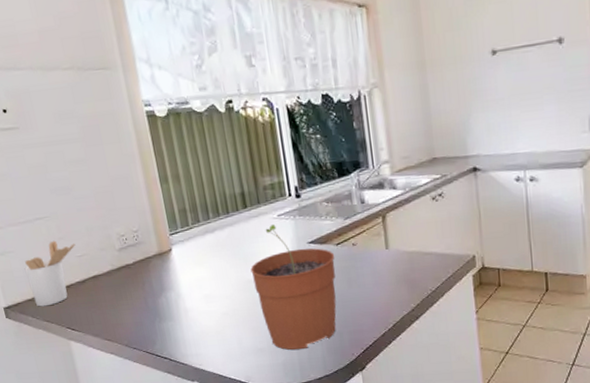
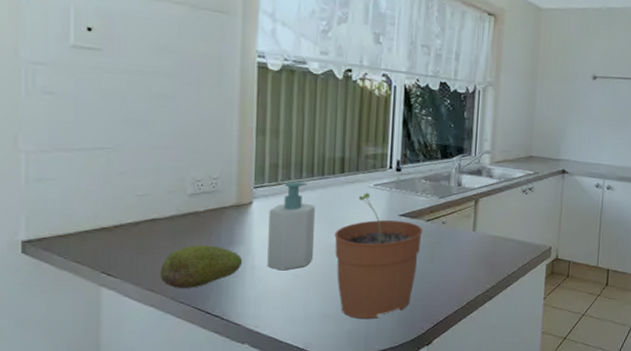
utensil holder: present [24,240,76,307] -> none [64,174,138,246]
fruit: none [110,294,177,336] -> present [159,245,243,288]
soap bottle: none [188,223,237,311] -> present [267,182,316,271]

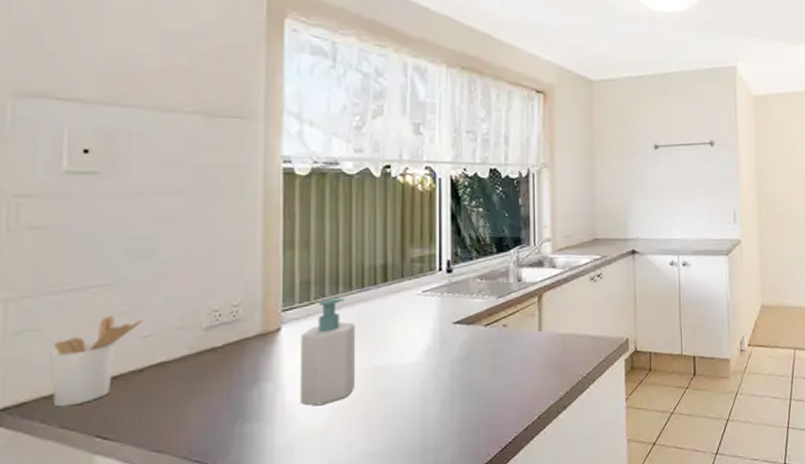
utensil holder: none [64,174,138,246] -> present [50,315,143,408]
fruit: present [159,245,243,288] -> none [168,386,271,445]
plant pot: present [334,193,423,320] -> none [379,302,482,453]

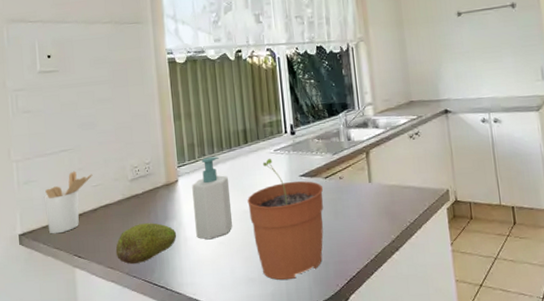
fruit: none [168,386,271,445] -> present [115,222,177,264]
plant pot: none [379,302,482,453] -> present [247,159,324,281]

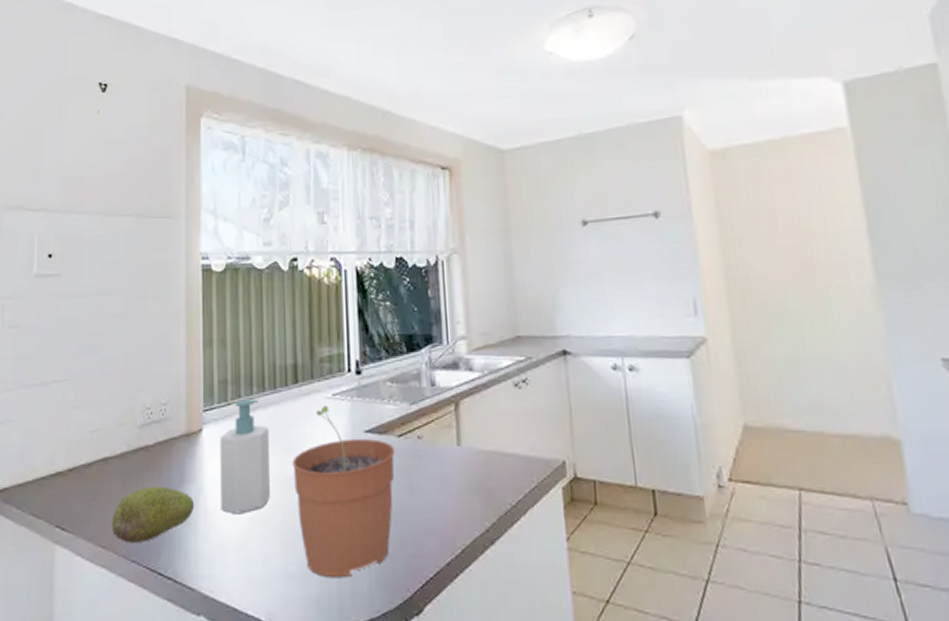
utensil holder: present [44,171,93,234] -> none [24,409,91,495]

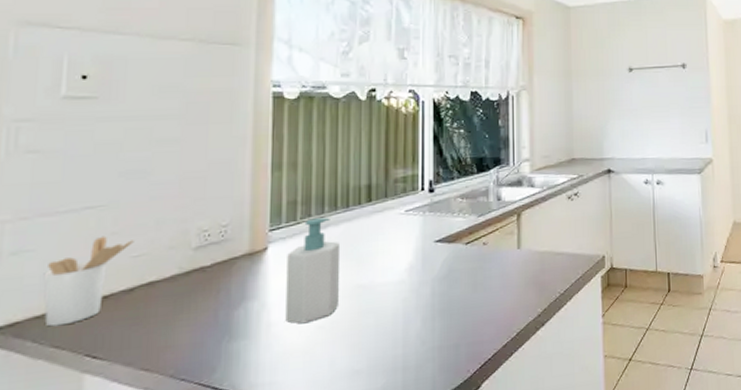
utensil holder: none [24,409,91,495] -> present [43,235,134,327]
fruit: present [111,486,195,543] -> none [156,304,257,363]
plant pot: present [292,406,396,579] -> none [363,221,463,370]

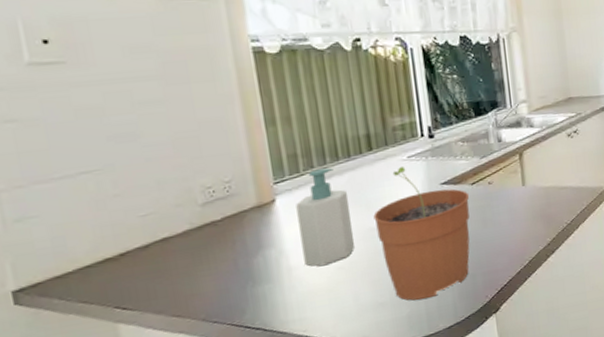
utensil holder: present [43,235,134,327] -> none [53,198,139,285]
plant pot: none [363,221,463,370] -> present [373,167,470,301]

